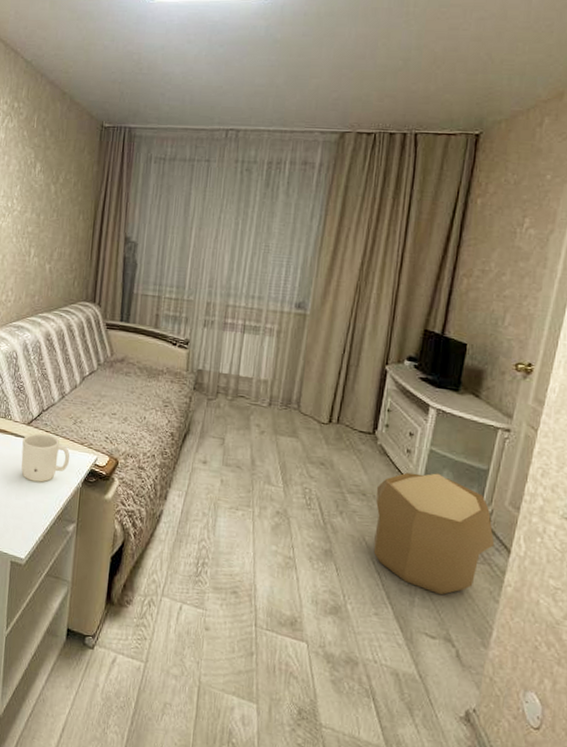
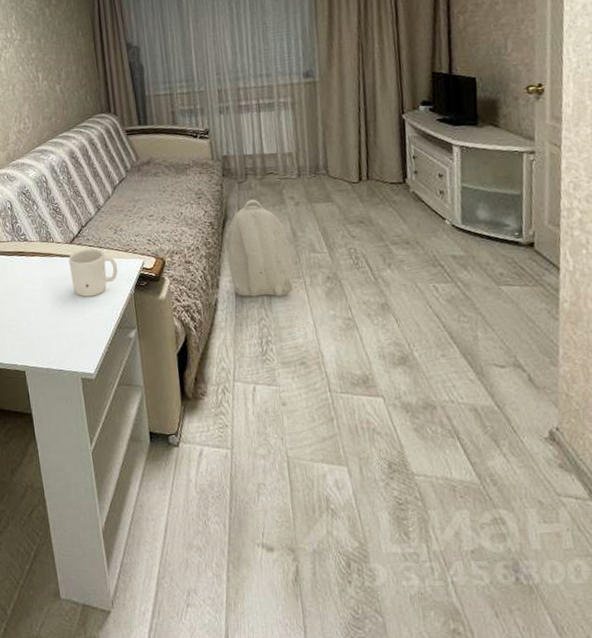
backpack: none [180,418,246,522] -> present [226,199,294,297]
pouf: present [373,472,495,596] -> none [418,208,543,325]

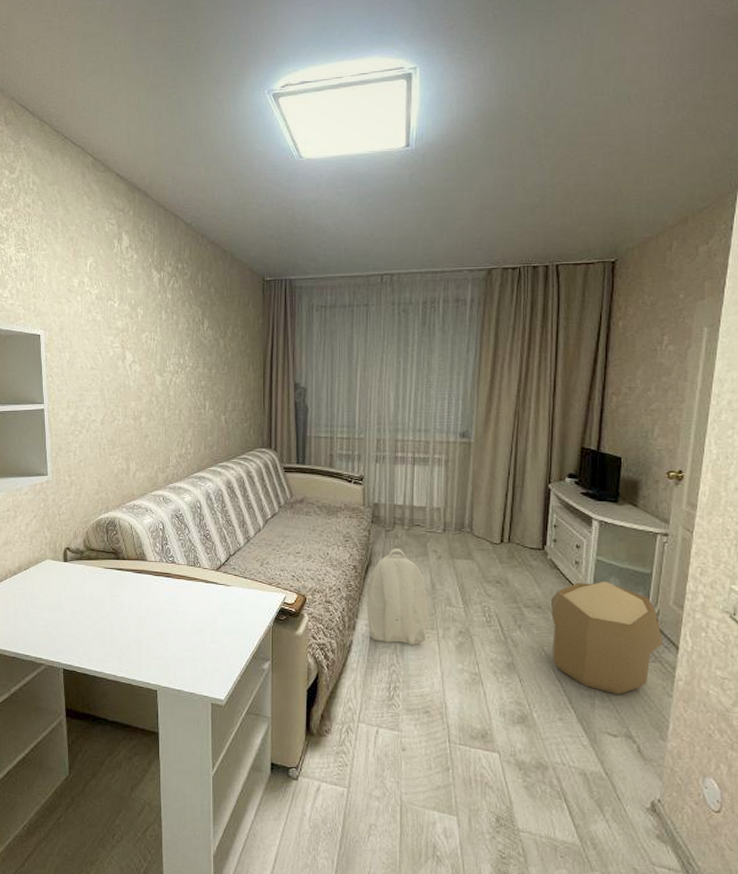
mug: present [68,249,118,297] -> none [213,578,260,625]
pouf: none [418,208,543,325] -> present [550,581,663,695]

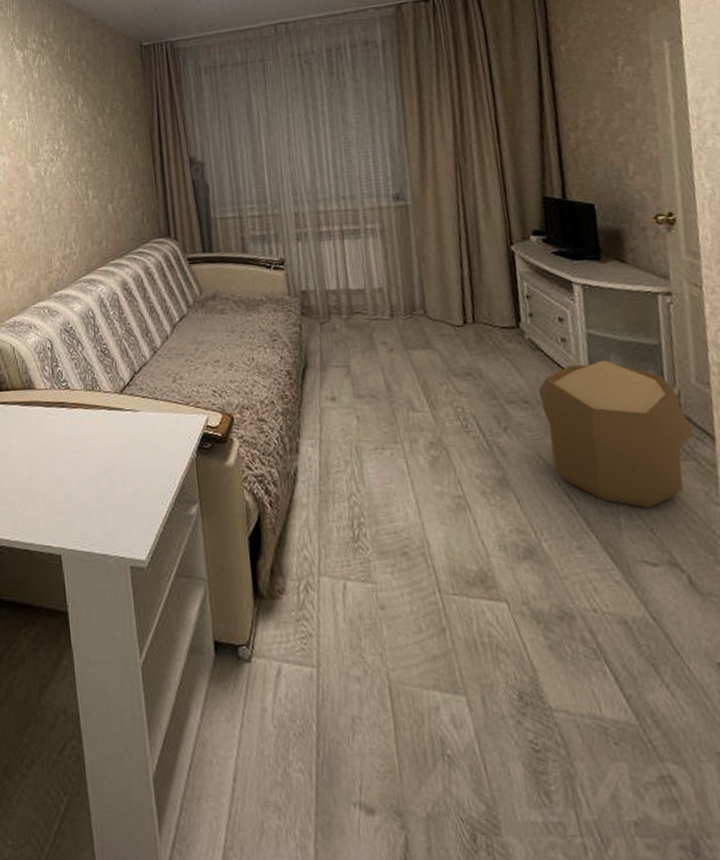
backpack: present [366,548,428,646] -> none [307,344,391,467]

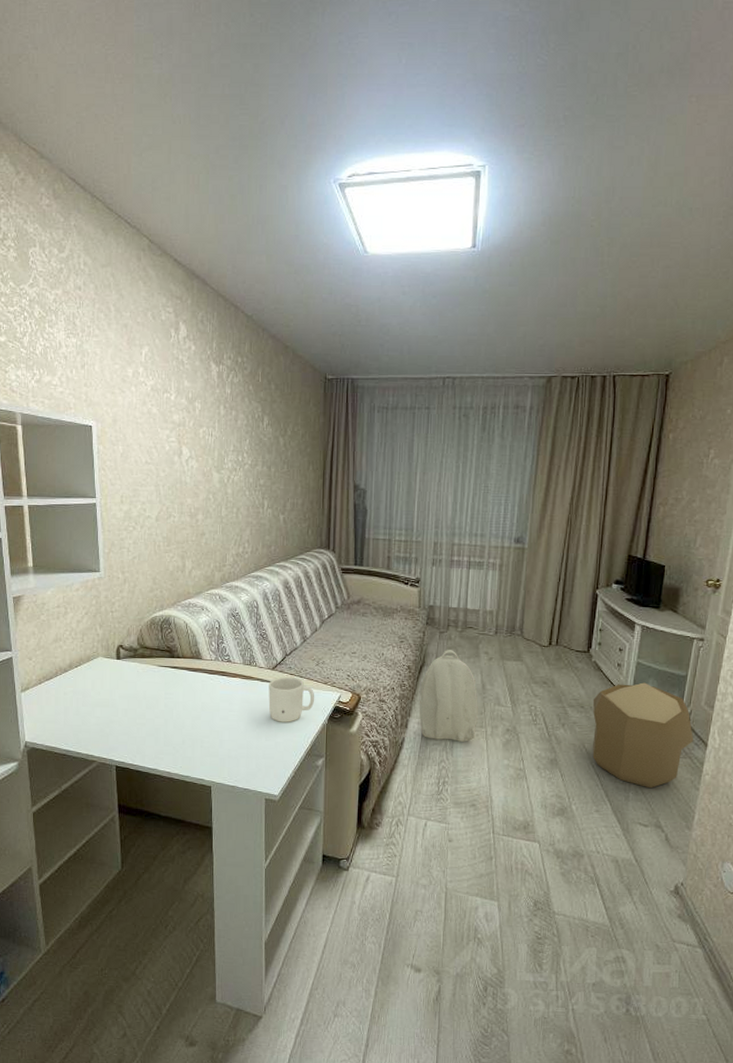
mug: none [118,400,177,461] -> present [268,677,315,722]
backpack: none [307,344,391,467] -> present [418,650,478,743]

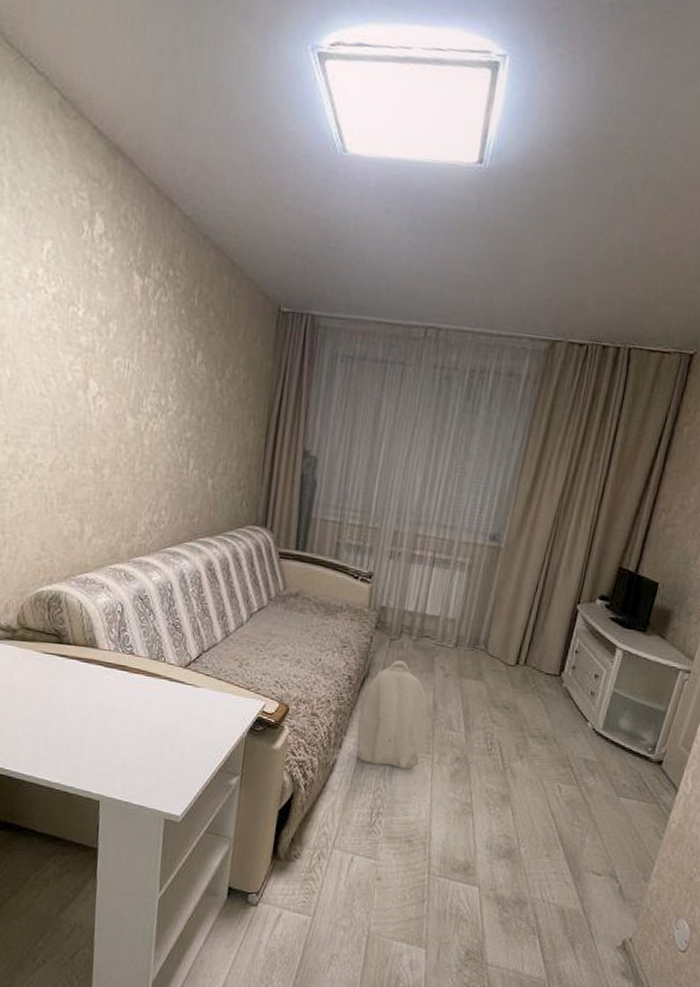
mug: present [268,677,315,722] -> none [176,677,234,732]
pouf: present [592,682,694,789] -> none [550,715,665,835]

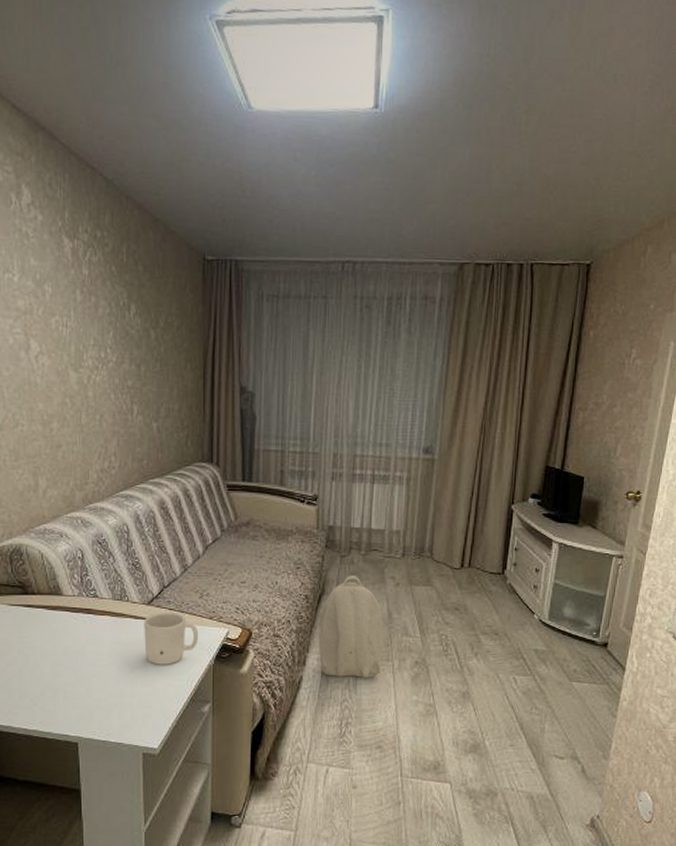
mug: none [176,677,234,732] -> present [144,613,199,665]

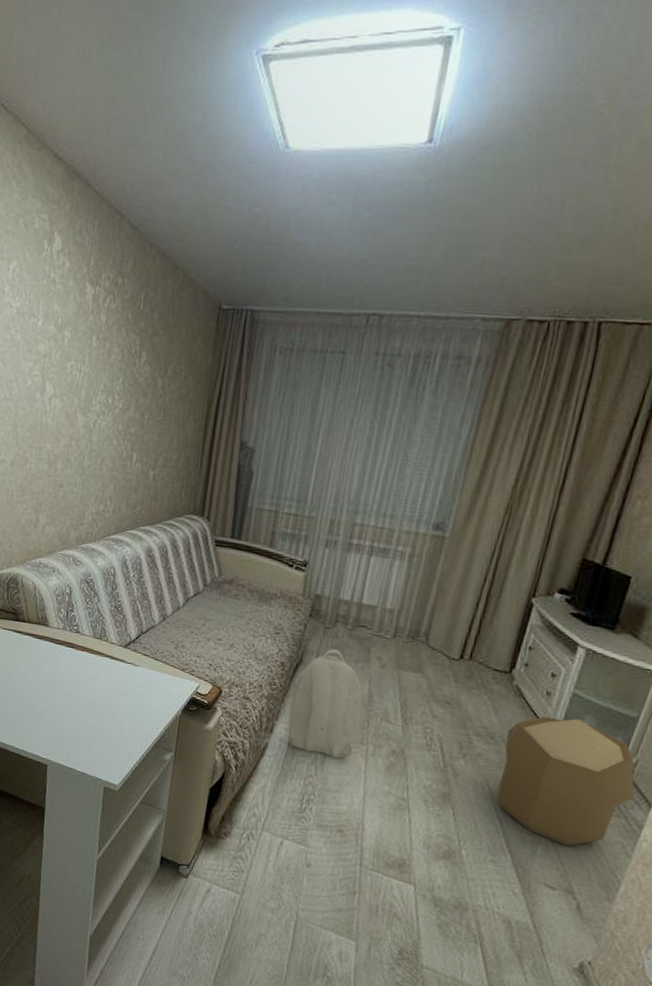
mug: present [144,613,199,665] -> none [117,656,170,708]
pouf: none [507,605,612,718] -> present [496,716,635,847]

